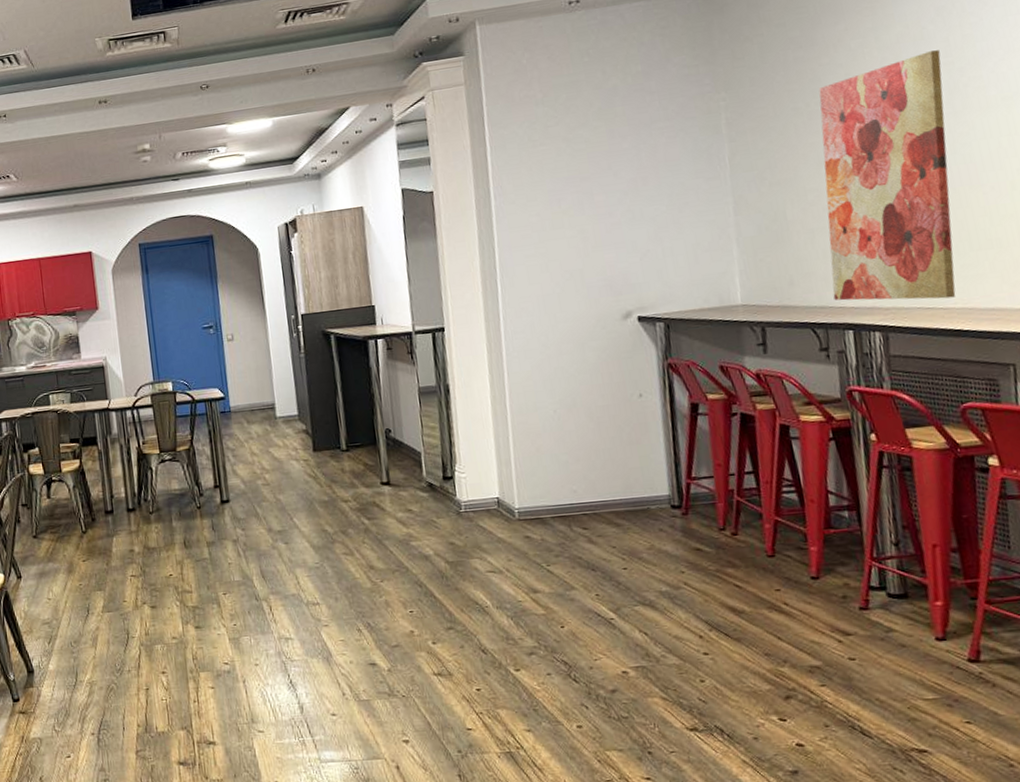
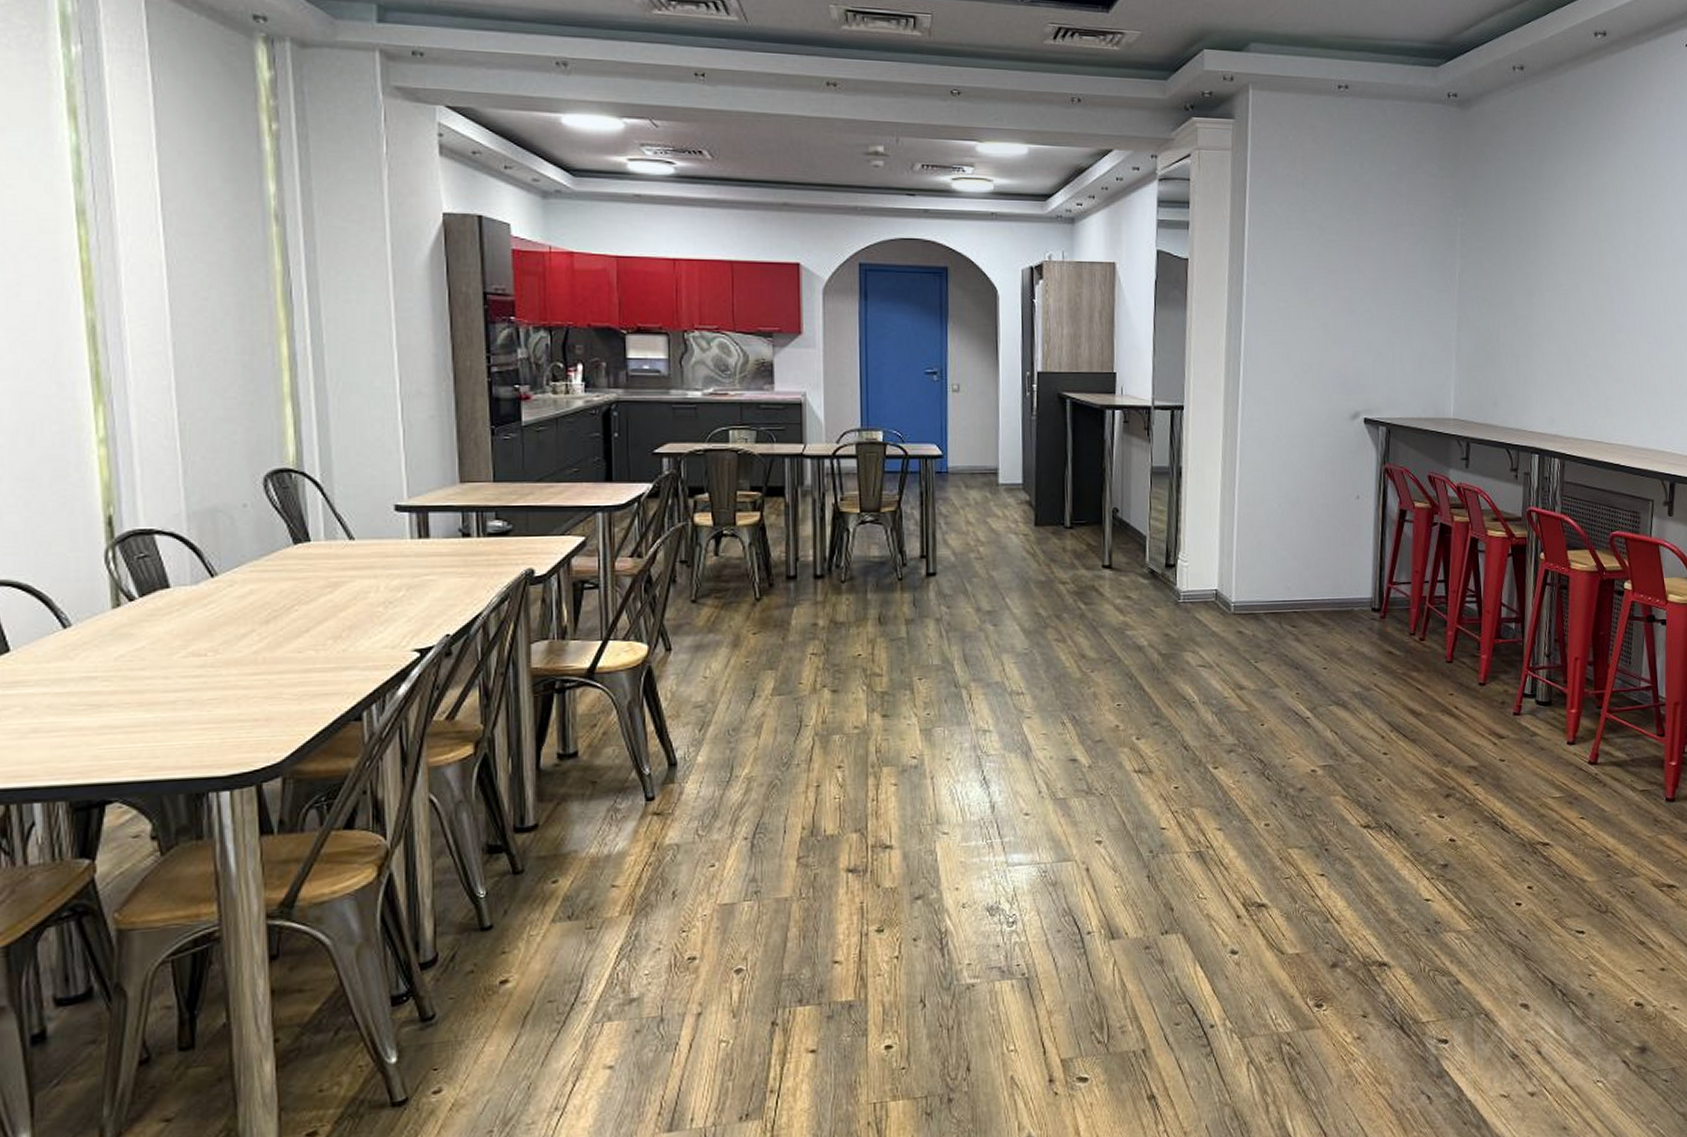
wall art: present [818,50,956,301] -> none [1527,204,1634,435]

